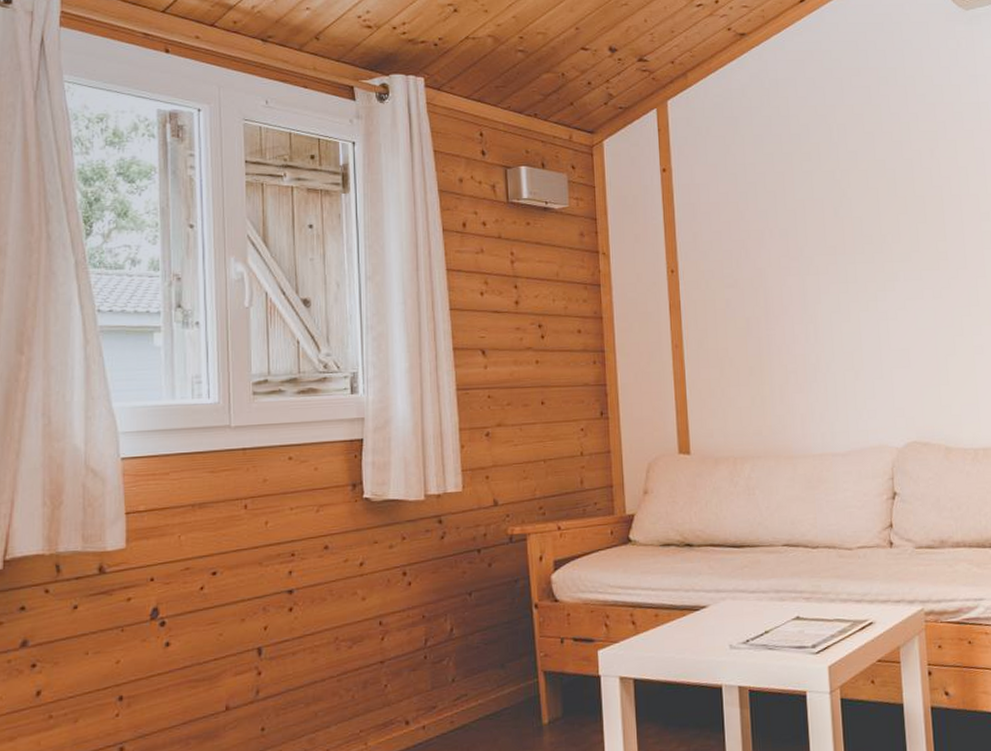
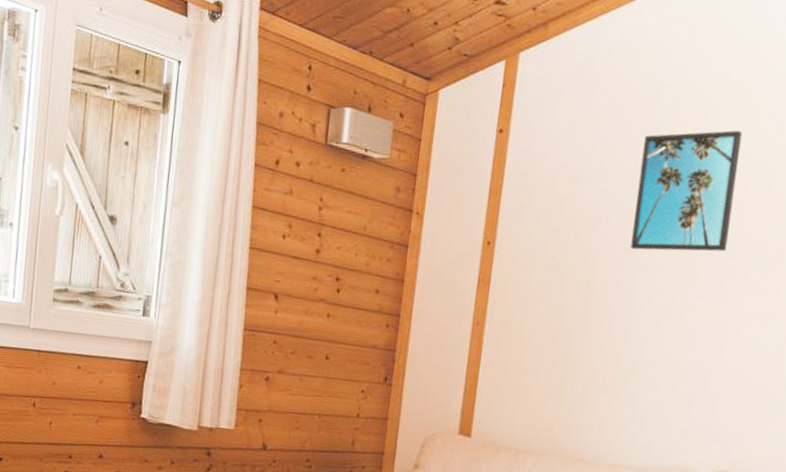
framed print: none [787,145,873,258] -> present [630,130,742,252]

